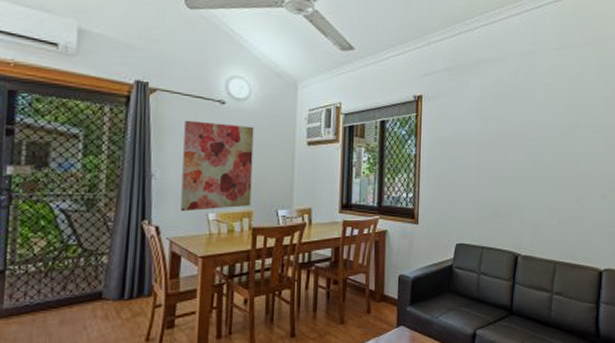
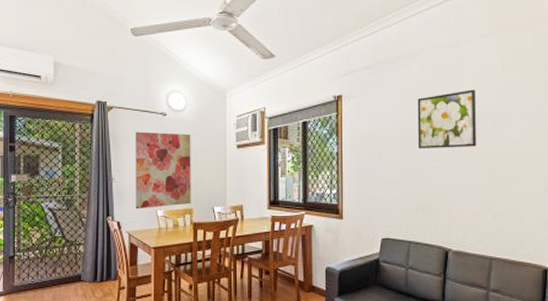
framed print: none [493,99,547,155] -> present [417,89,477,148]

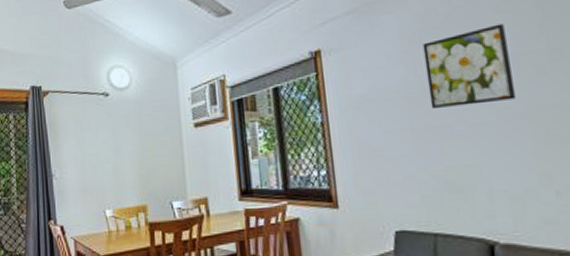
wall art: present [135,131,191,209] -> none [75,115,145,210]

